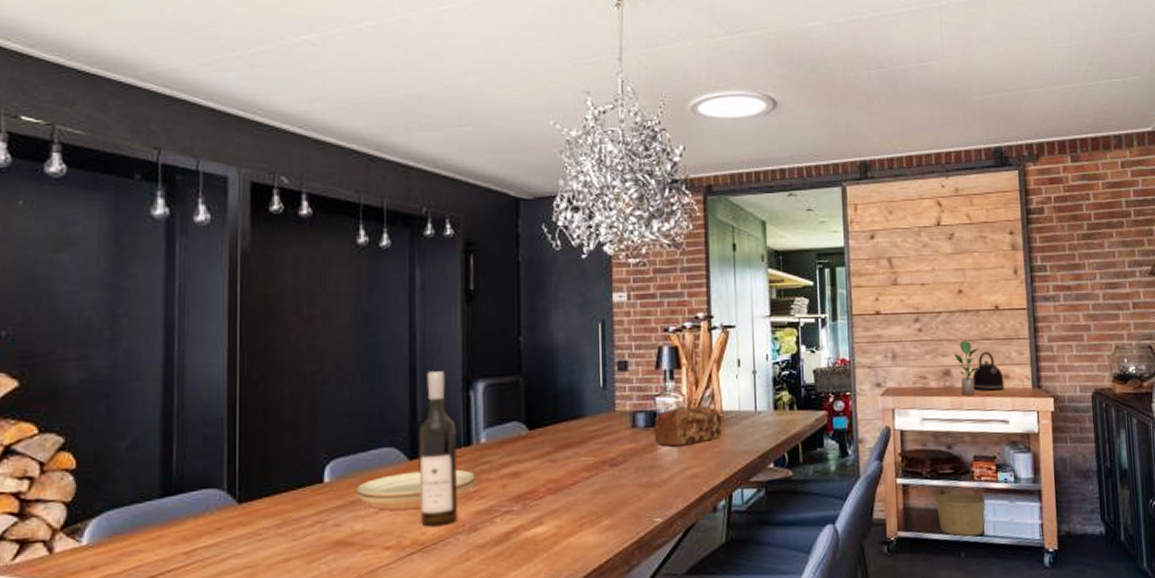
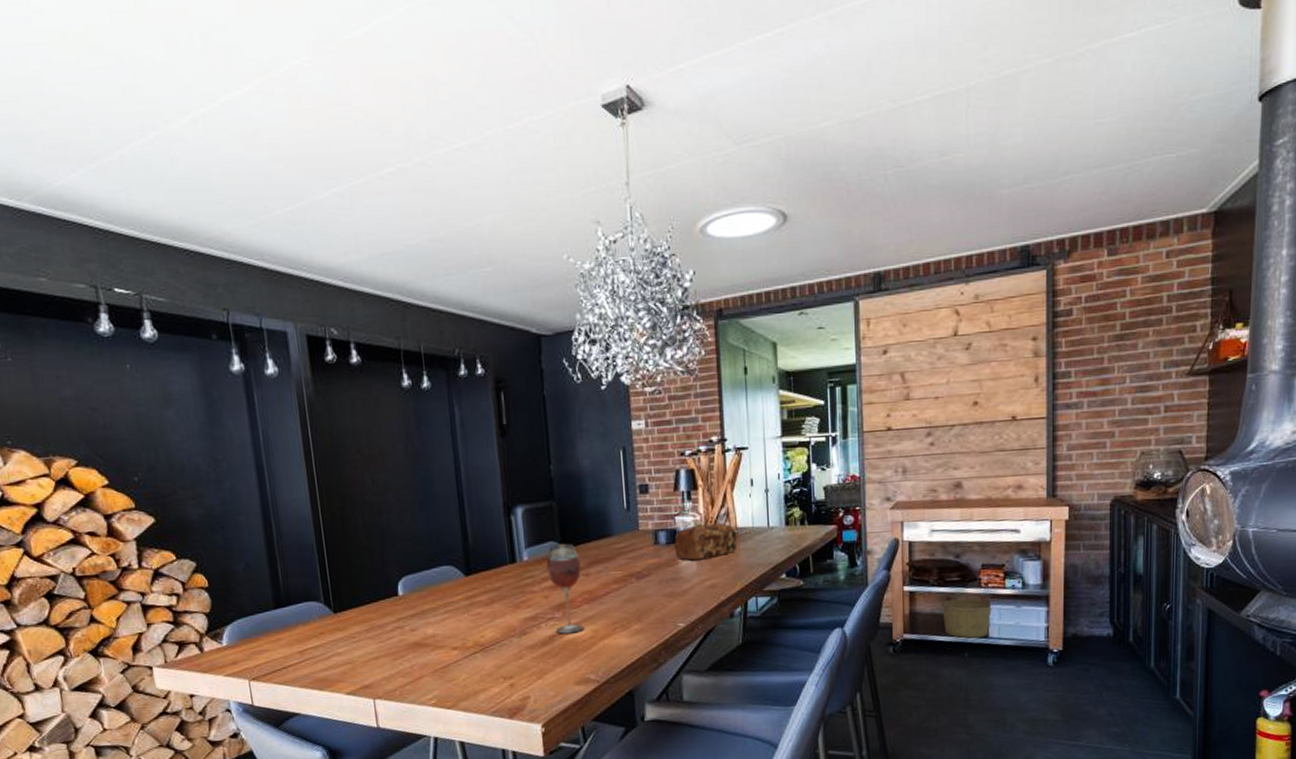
plate: present [357,470,477,510] -> none [425,584,524,618]
bottle: present [418,371,459,527] -> none [470,499,511,632]
wineglass: none [507,424,547,531] -> present [546,543,584,634]
potted plant: present [953,340,980,396] -> none [966,452,994,508]
kettle: present [972,351,1005,391] -> none [984,462,1017,502]

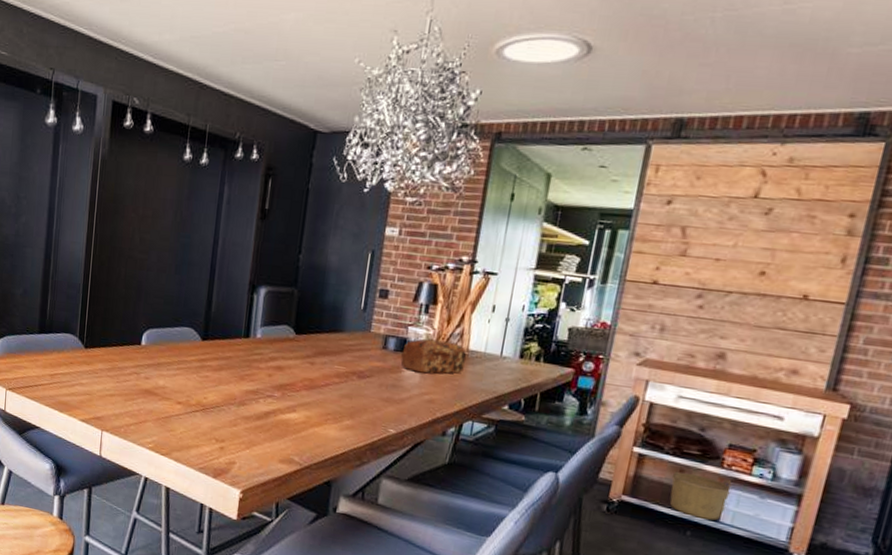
wineglass: present [546,543,584,634] -> none [272,328,309,415]

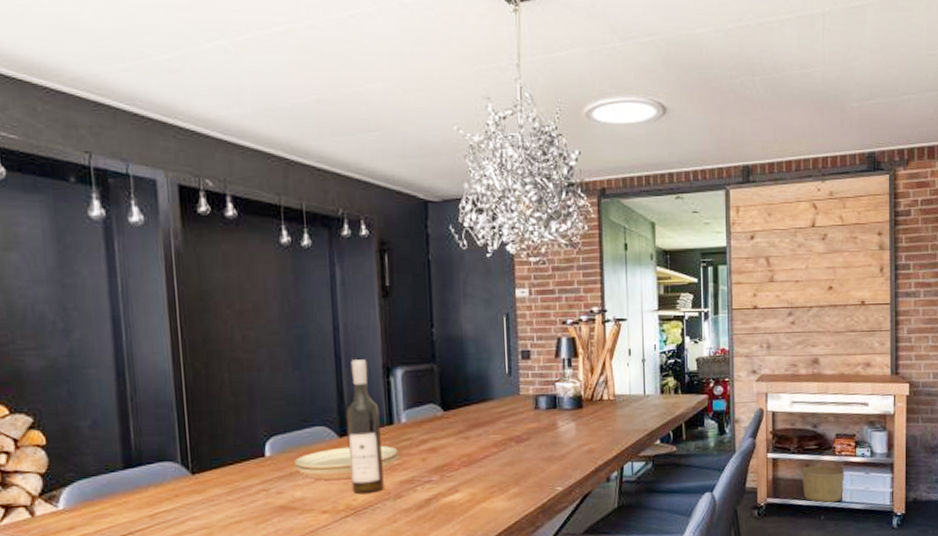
plate: none [163,349,250,379] -> present [295,446,400,480]
bottle: none [205,273,240,396] -> present [346,359,385,495]
bread loaf: present [400,339,467,374] -> none [554,390,615,426]

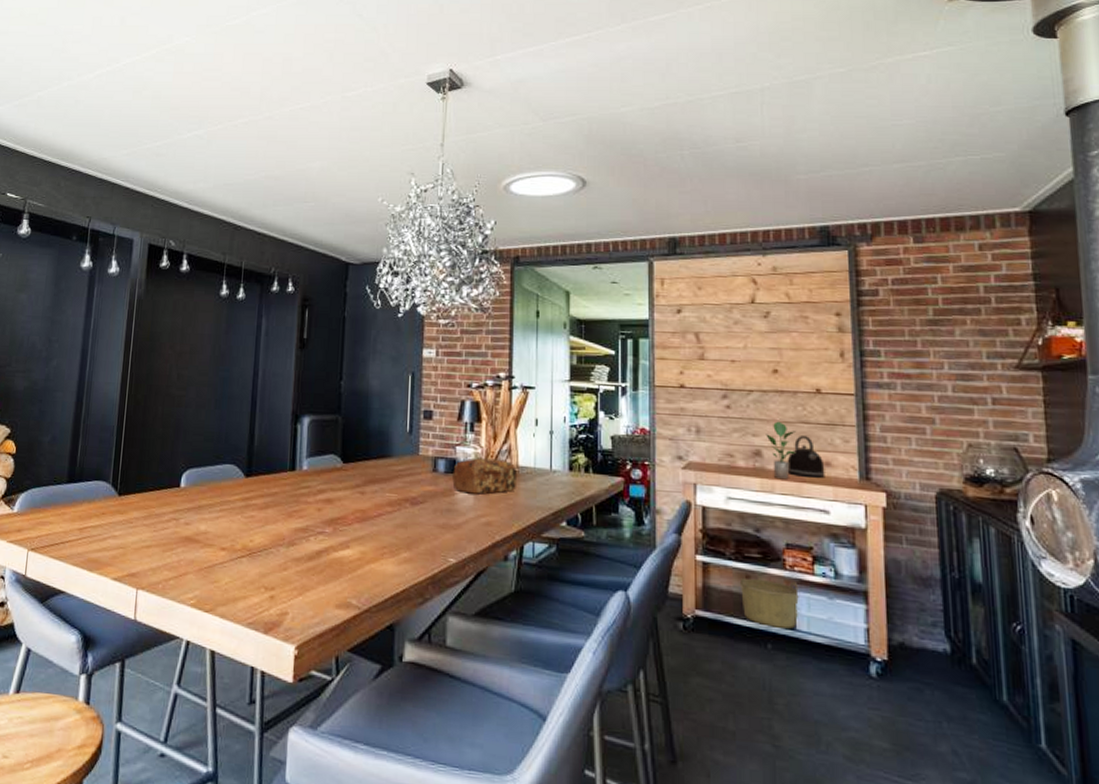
plate: present [295,446,400,480] -> none [204,487,298,519]
bottle: present [346,359,385,495] -> none [250,404,284,537]
bread loaf: none [554,390,615,426] -> present [452,458,518,494]
potted plant: none [822,332,846,382] -> present [766,421,797,480]
kettle: none [838,341,866,378] -> present [787,434,825,478]

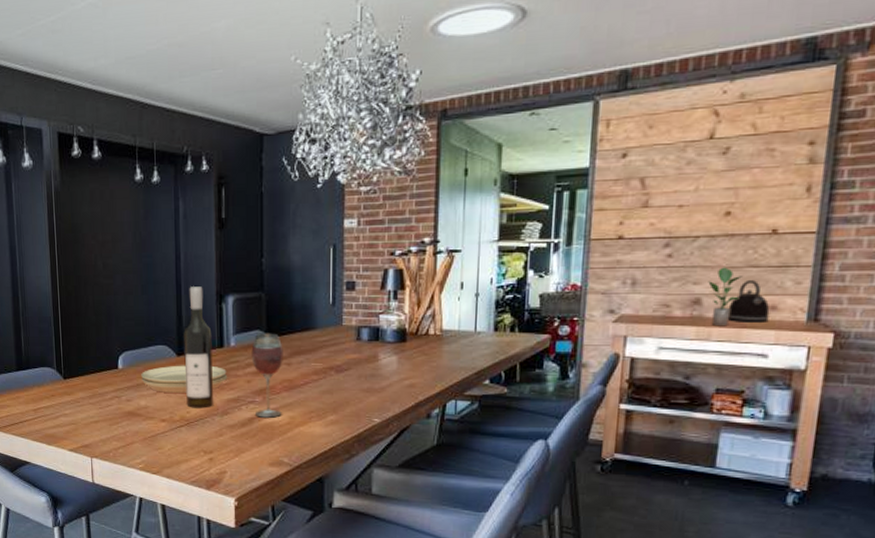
plate: none [204,487,298,519] -> present [141,365,228,393]
bottle: none [250,404,284,537] -> present [184,286,214,408]
wineglass: none [323,457,358,552] -> present [251,333,283,418]
bread loaf: present [452,458,518,494] -> none [376,324,442,359]
basket: present [739,577,799,629] -> none [662,422,724,467]

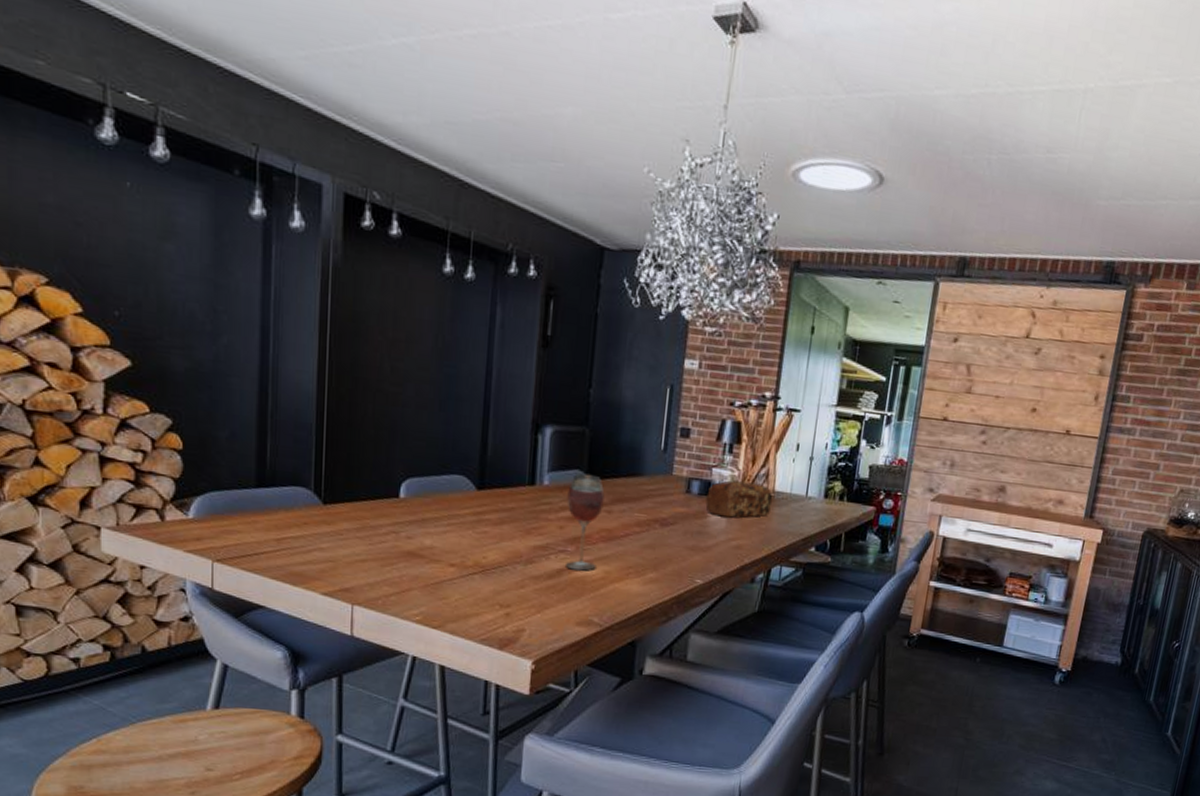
plate: present [141,365,228,393] -> none [428,500,537,535]
bottle: present [184,286,214,408] -> none [483,410,523,554]
bread loaf: none [376,324,442,359] -> present [705,481,773,518]
potted plant: present [708,267,744,327] -> none [1011,459,1041,515]
kettle: present [728,279,770,322] -> none [1025,473,1058,515]

